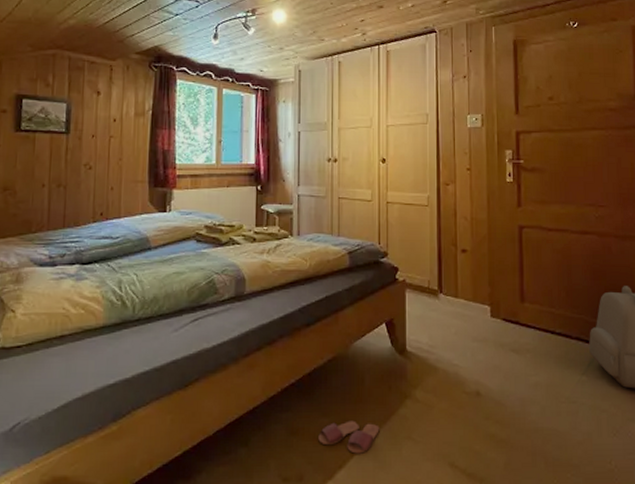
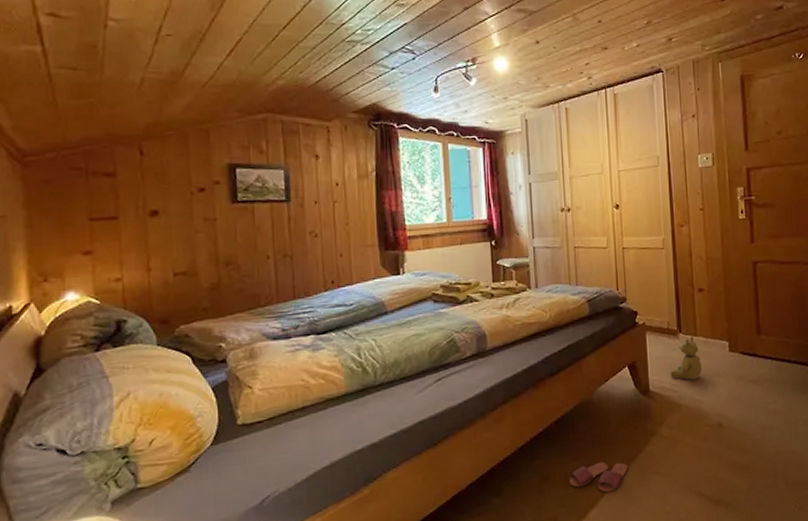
stuffed bear: none [428,298,461,343] -> present [670,336,702,380]

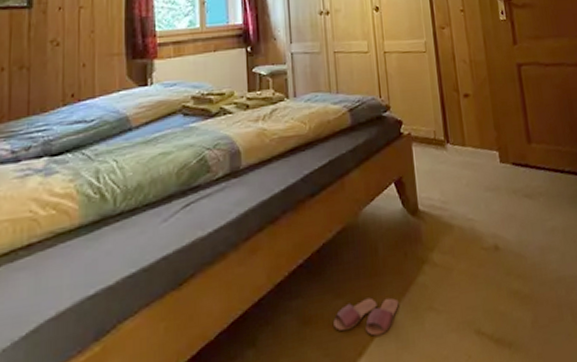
stuffed bear: present [670,336,702,380] -> none [439,147,473,197]

